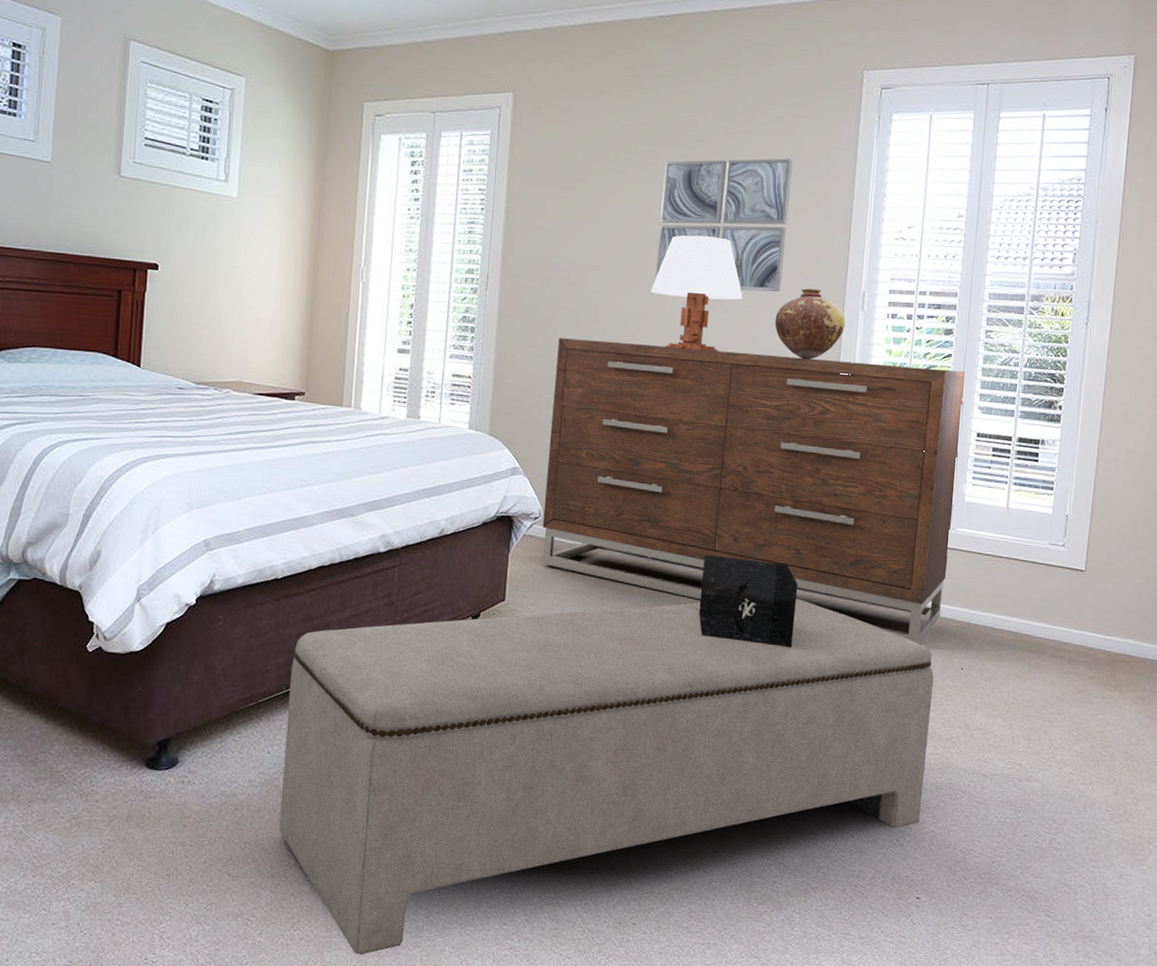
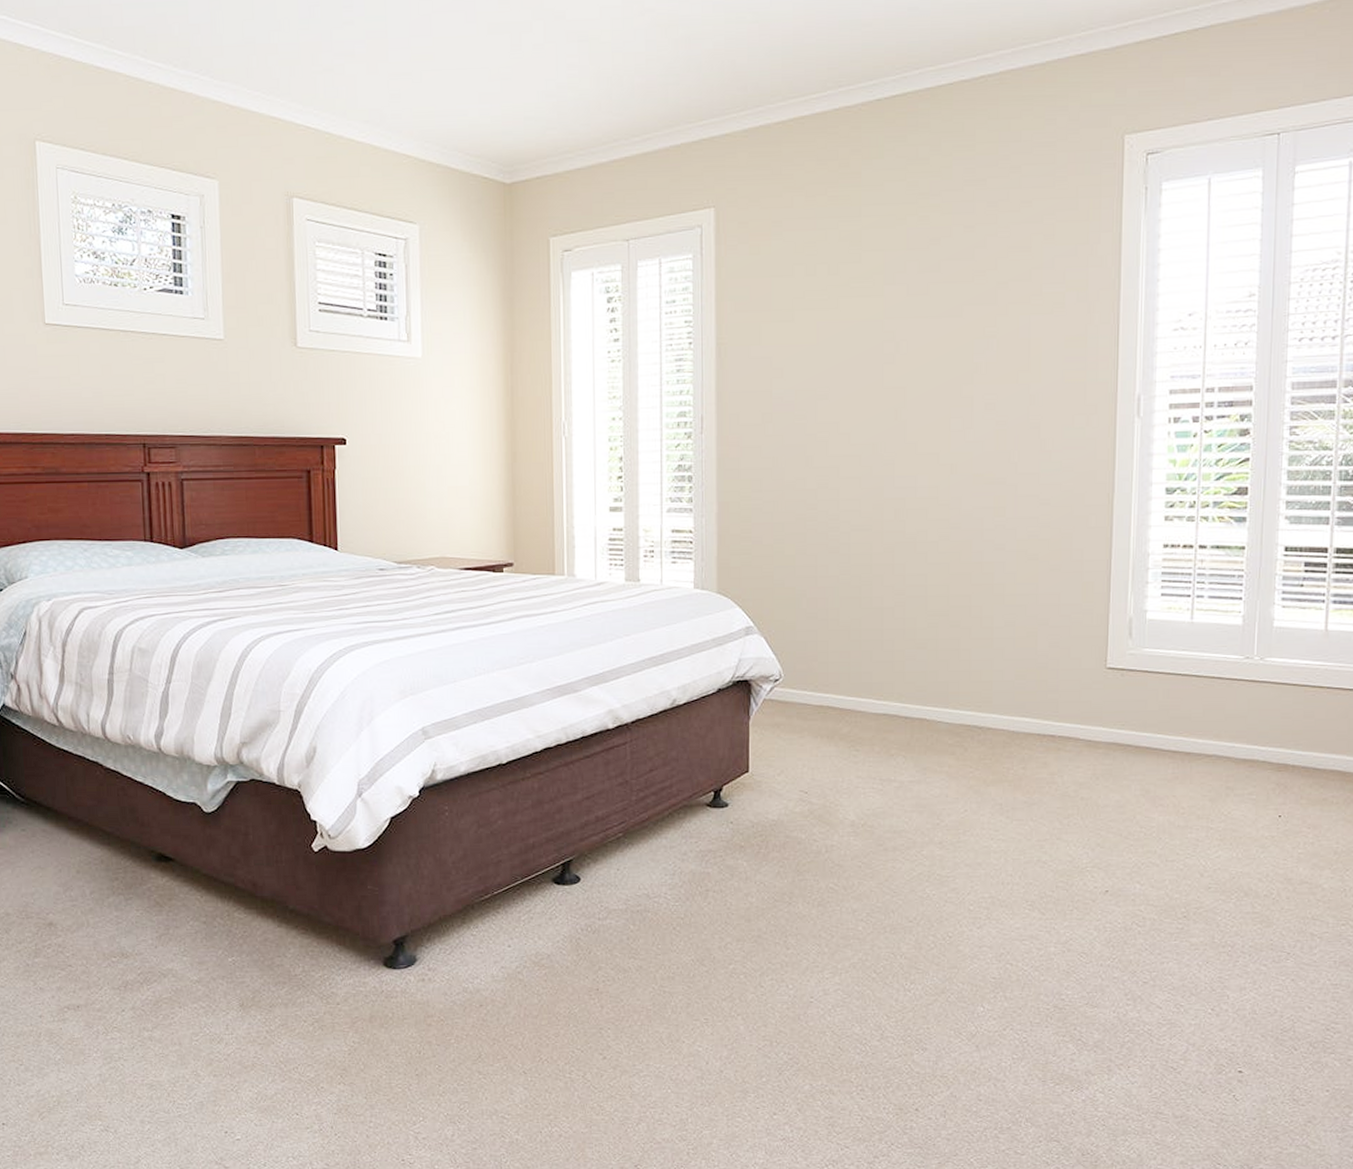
bench: present [279,598,934,955] -> none [524,749,1246,1150]
dresser: present [542,338,967,645] -> none [784,476,1269,792]
table lamp: present [651,235,743,352] -> none [888,348,996,481]
wall art: present [655,158,793,293] -> none [892,249,1045,407]
decorative box: present [699,555,798,648] -> none [967,707,1080,804]
vase: present [774,288,845,359] -> none [1035,397,1118,479]

